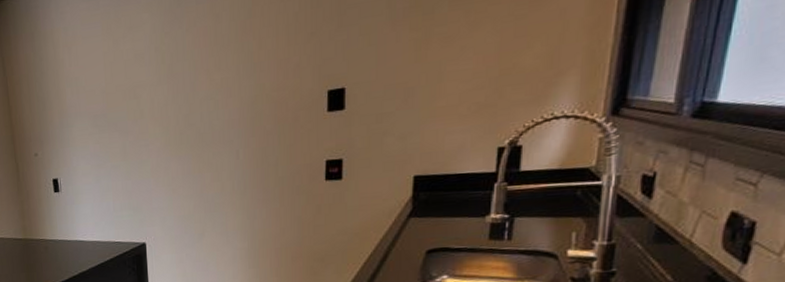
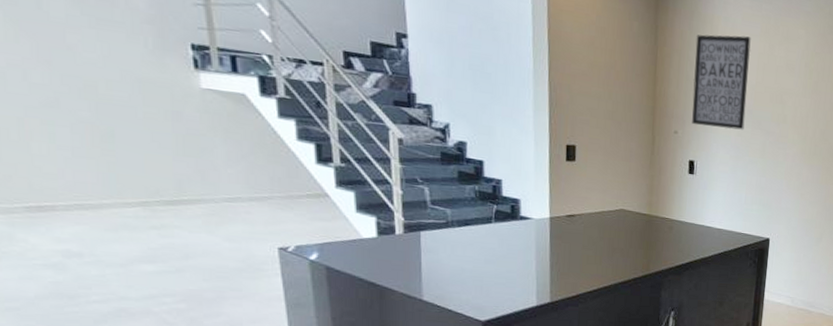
wall art: none [40,39,101,144] -> present [692,34,751,130]

